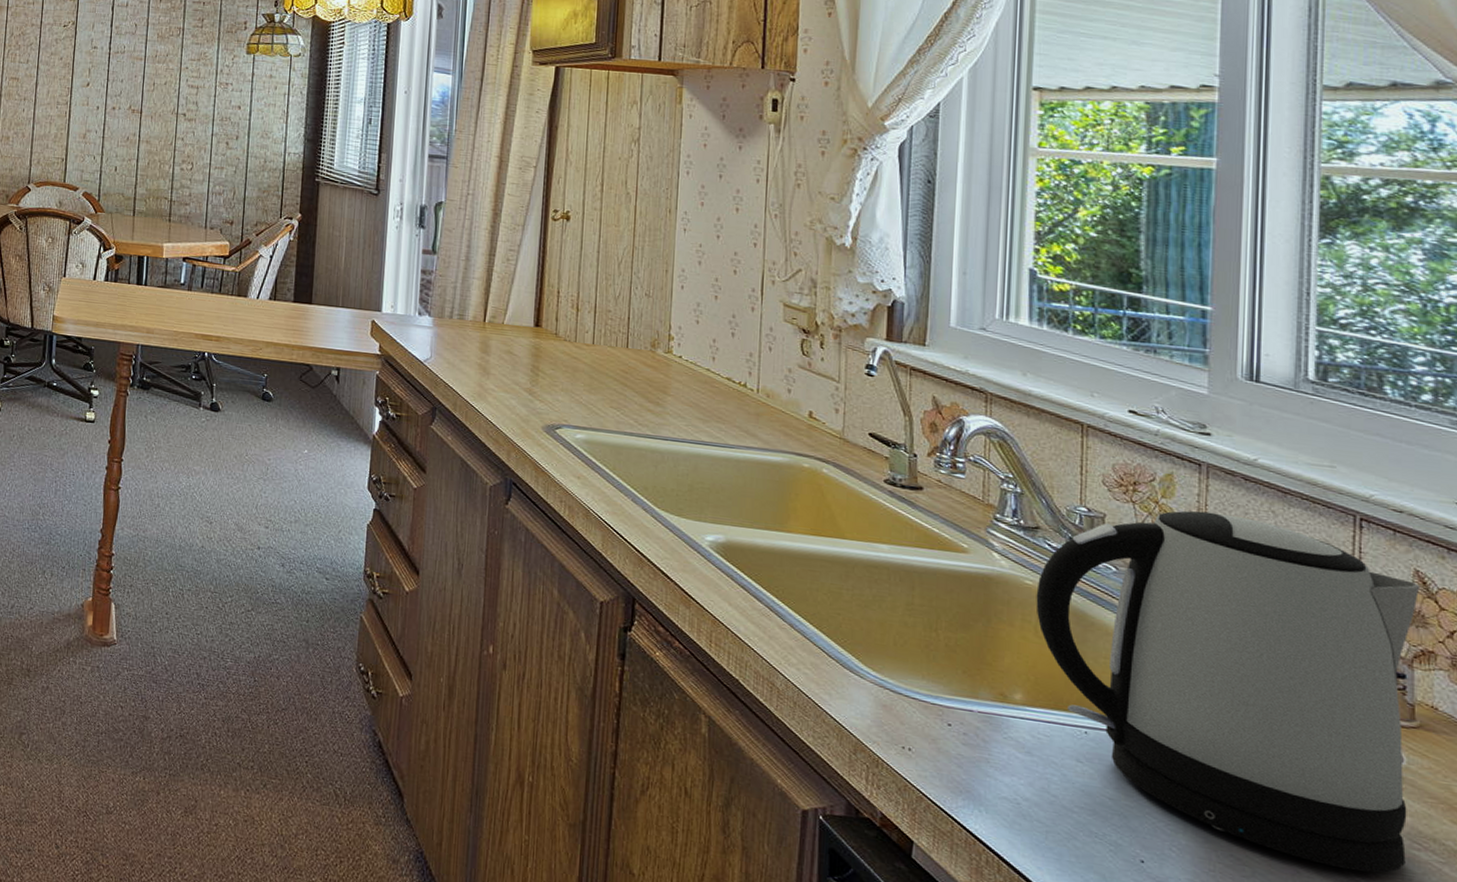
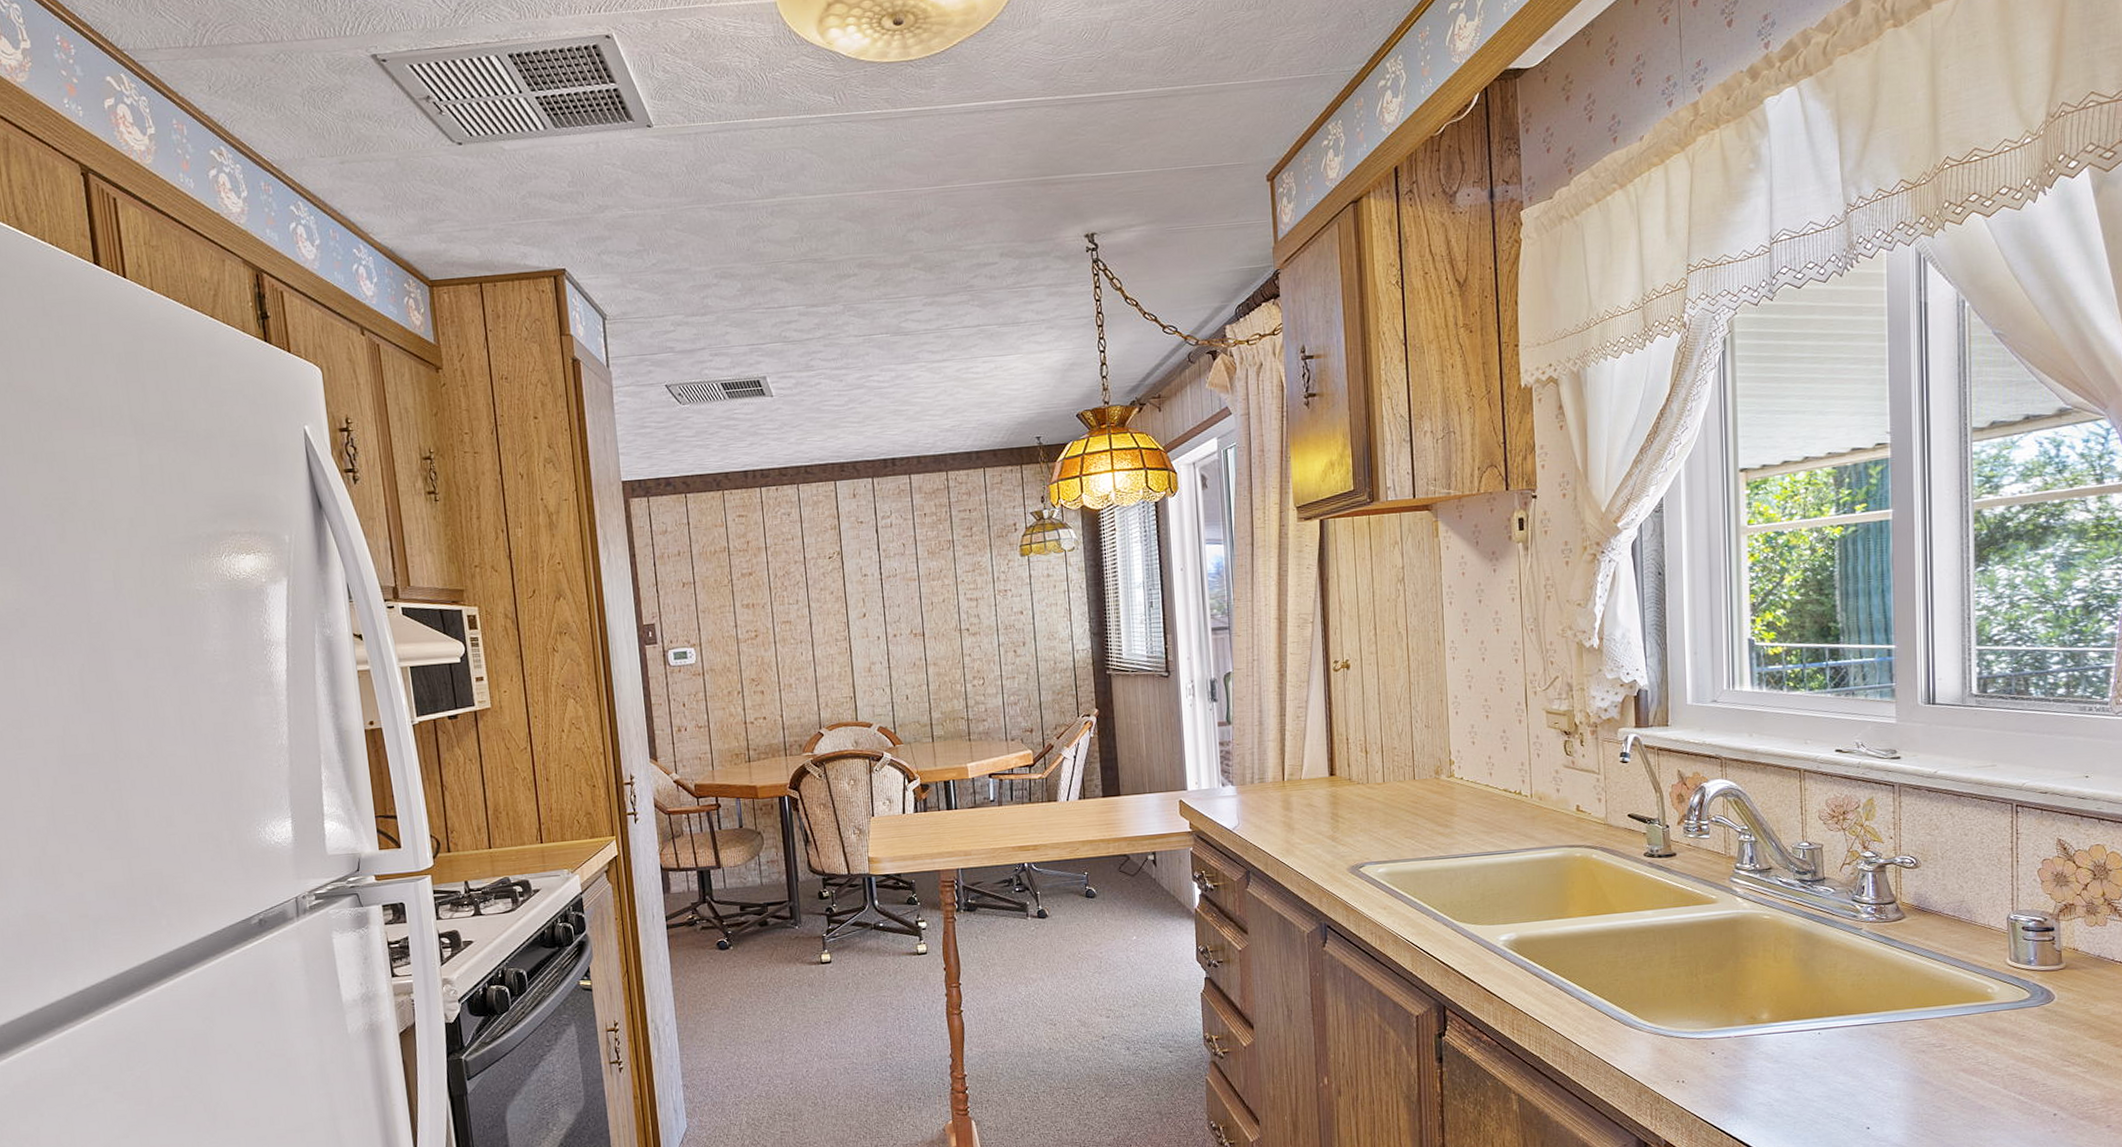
kettle: present [1036,510,1421,873] -> none [1773,823,2062,1096]

